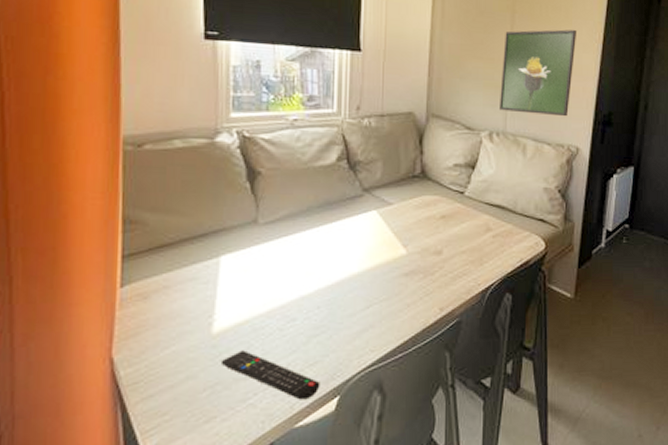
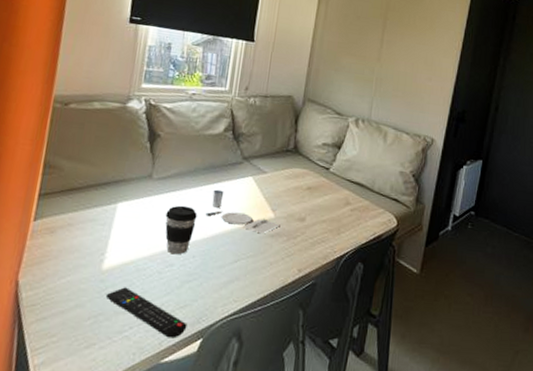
coffee cup: none [279,251,317,308] -> present [165,205,198,255]
place setting: none [327,229,414,274] -> present [206,189,280,234]
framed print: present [498,29,578,117] -> none [366,34,440,111]

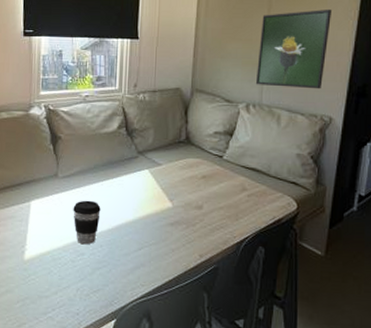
remote control: present [105,287,187,339] -> none [29,275,102,319]
place setting: present [206,189,280,234] -> none [108,183,179,223]
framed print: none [366,34,440,111] -> present [255,9,333,89]

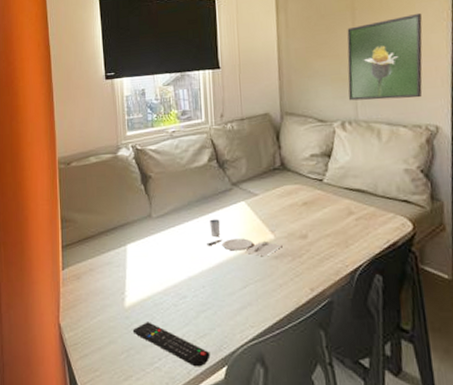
remote control: none [29,275,102,319] -> present [132,322,211,367]
coffee cup: present [73,200,101,245] -> none [170,239,200,287]
place setting: none [108,183,179,223] -> present [207,219,282,257]

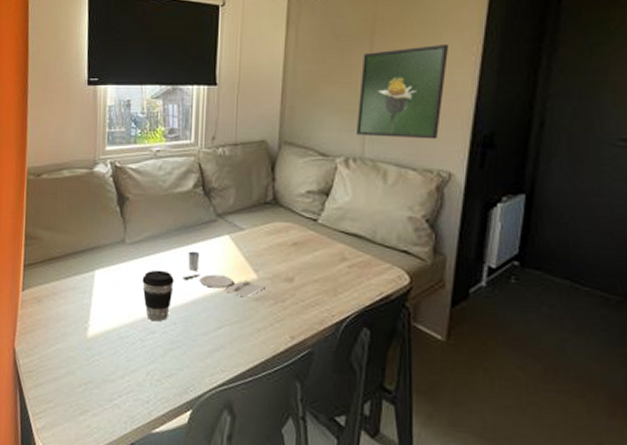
remote control: present [132,322,211,367] -> none [93,355,175,409]
coffee cup: none [170,239,200,287] -> present [142,270,174,322]

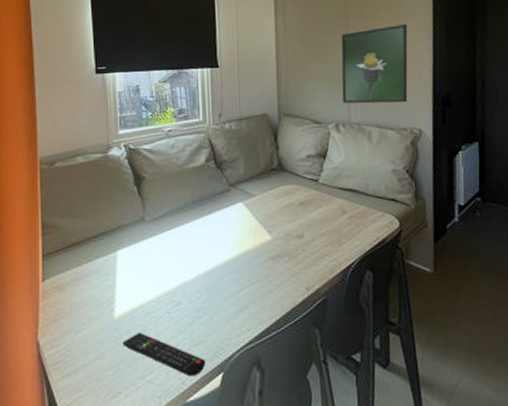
remote control: none [93,355,175,409] -> present [122,332,206,377]
coffee cup: present [142,270,174,322] -> none [164,242,196,293]
place setting: present [183,251,265,298] -> none [203,221,279,258]

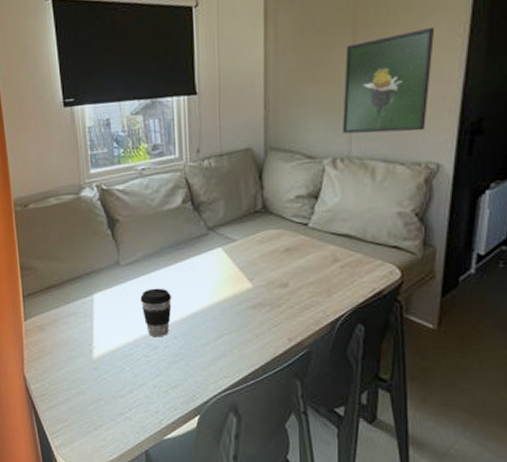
remote control: present [122,332,206,377] -> none [101,373,183,417]
coffee cup: none [164,242,196,293] -> present [140,288,172,338]

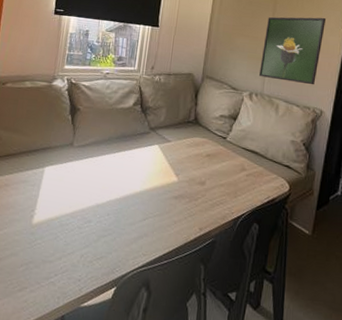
coffee cup: present [140,288,172,338] -> none [84,169,111,213]

